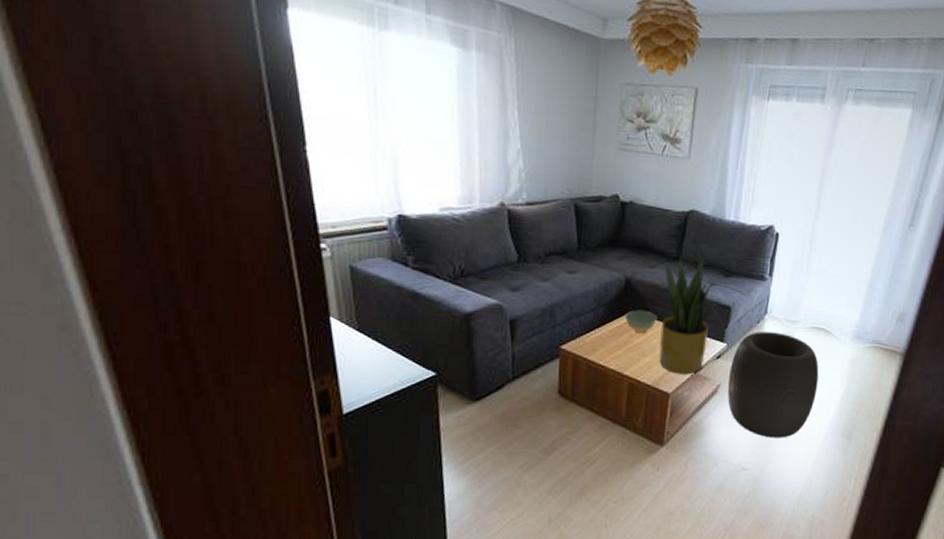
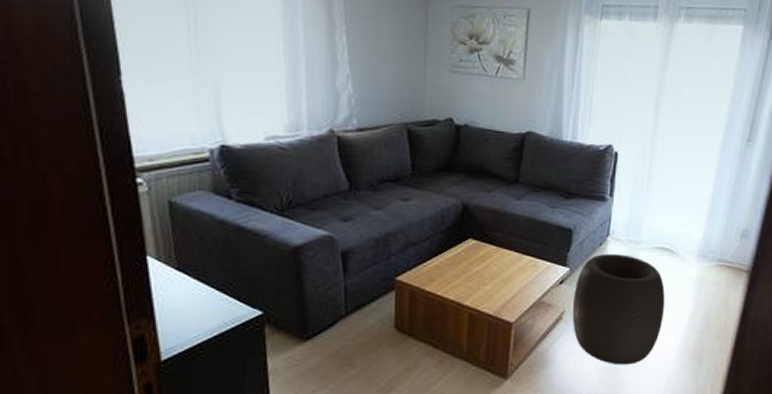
bowl: present [624,310,658,334] -> none [462,236,497,261]
planter: present [659,257,721,375] -> none [500,179,561,302]

